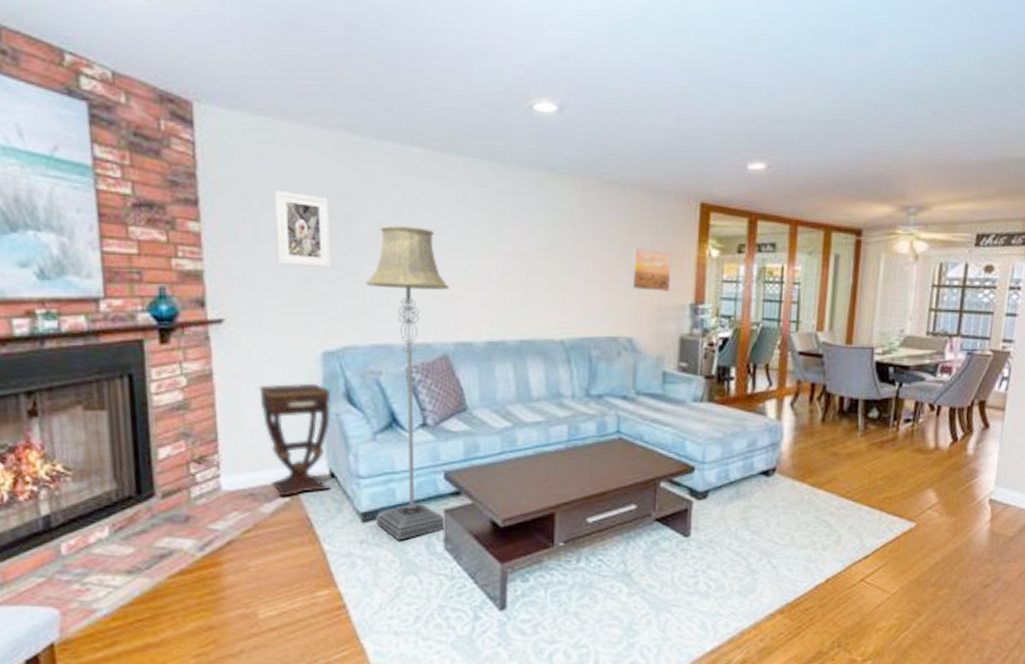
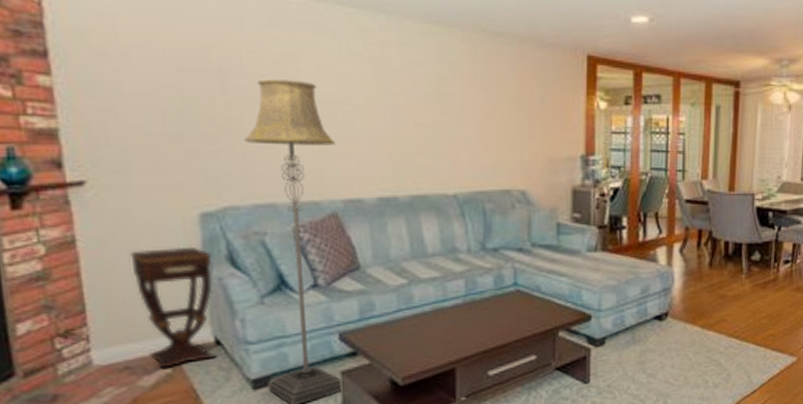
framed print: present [274,190,332,268] -> none [136,41,205,124]
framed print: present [631,246,672,292] -> none [521,99,561,144]

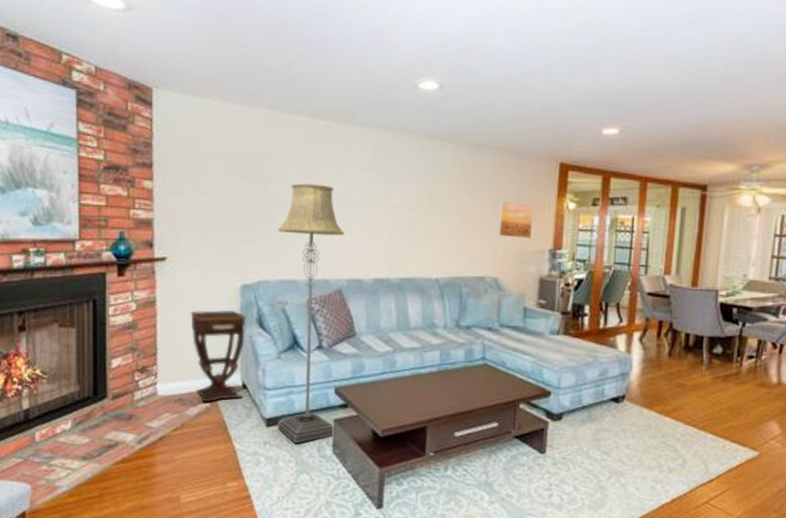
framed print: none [521,99,561,144] -> present [497,200,534,239]

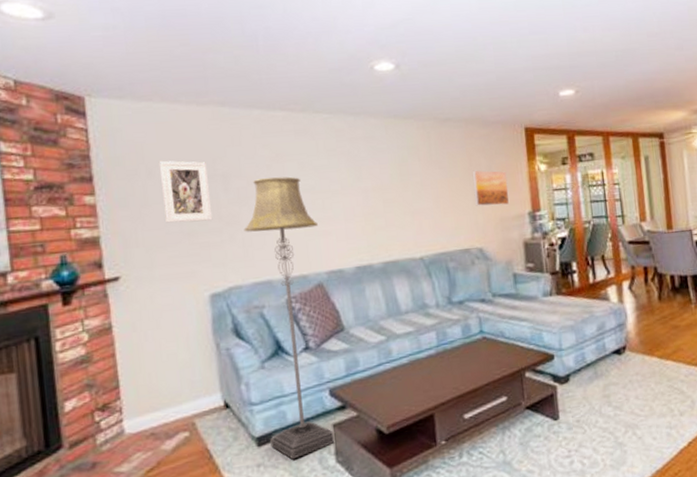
side table: present [191,309,247,403] -> none [155,323,226,432]
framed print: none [210,155,252,217] -> present [158,160,213,223]

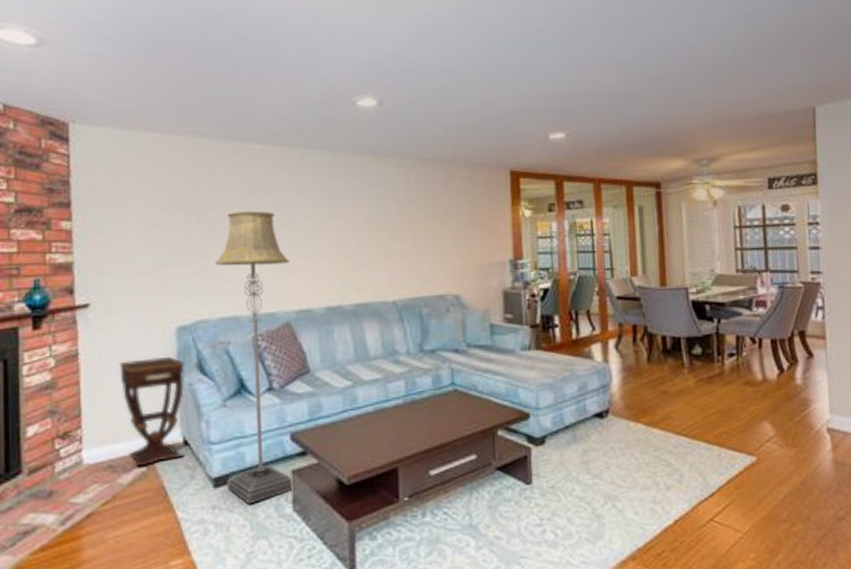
side table: none [155,323,226,432] -> present [119,356,186,467]
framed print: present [158,160,213,223] -> none [135,189,185,253]
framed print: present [472,170,509,206] -> none [452,213,490,251]

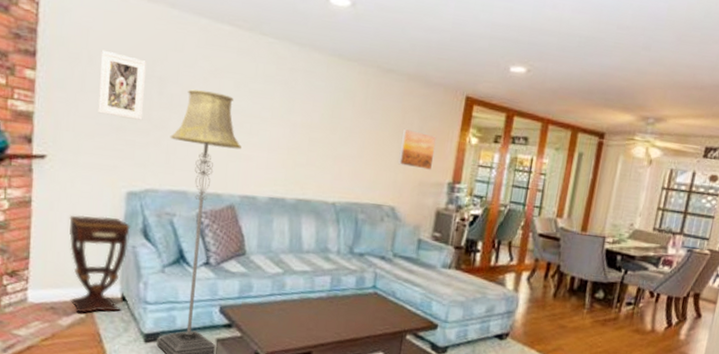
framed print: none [135,189,185,253] -> present [98,50,146,120]
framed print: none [452,213,490,251] -> present [398,128,437,170]

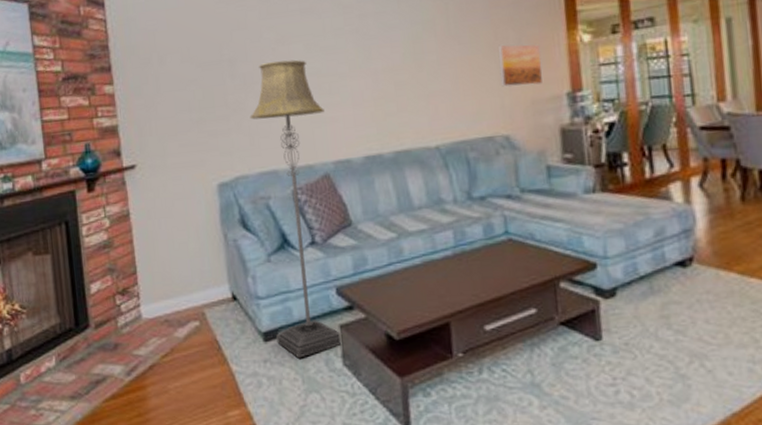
side table: present [69,215,131,313] -> none [167,213,234,321]
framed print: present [98,50,146,120] -> none [169,47,220,111]

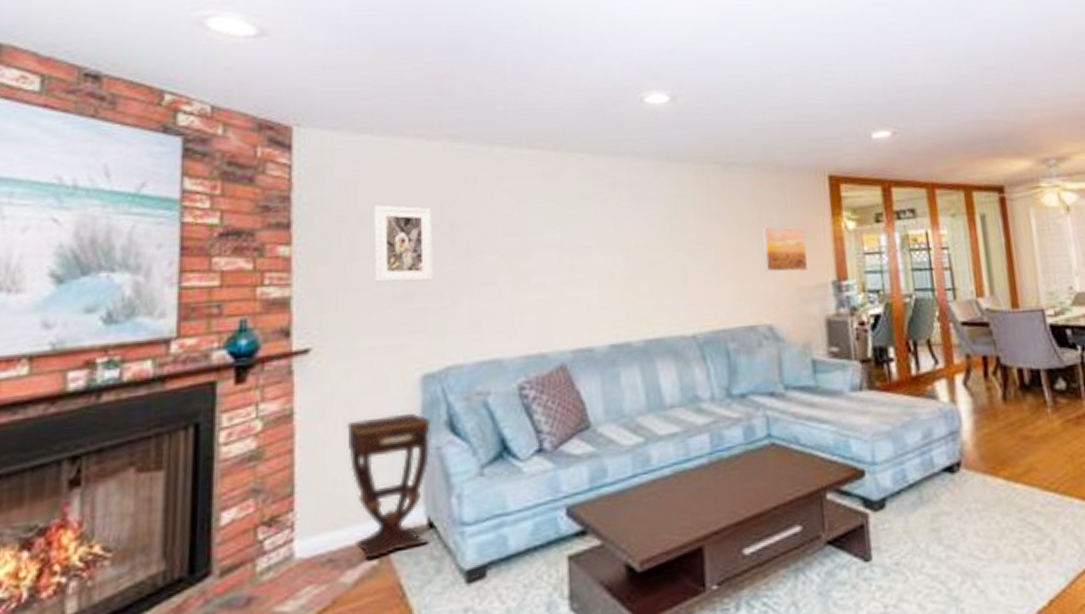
side table: none [167,213,234,321] -> present [347,412,432,560]
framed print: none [169,47,220,111] -> present [373,205,434,282]
floor lamp: present [249,59,342,359] -> none [471,228,571,604]

